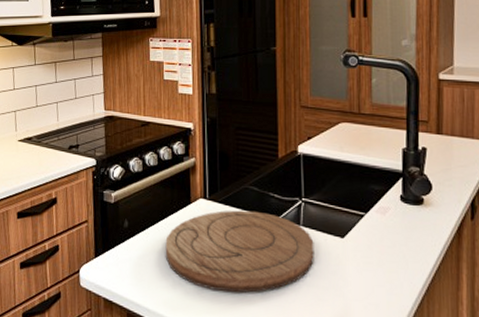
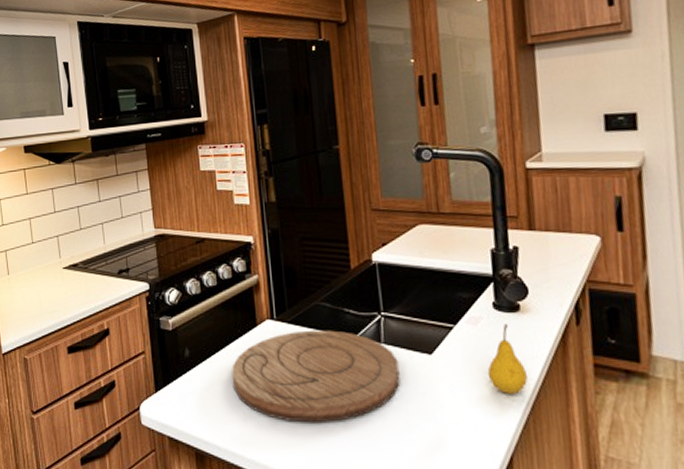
fruit: none [391,215,425,277] -> present [487,324,528,394]

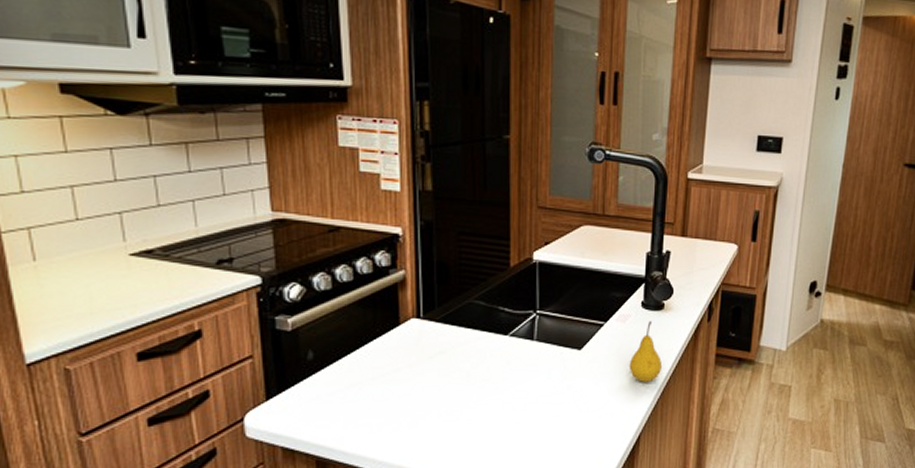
cutting board: present [232,330,401,424] -> none [366,328,549,421]

